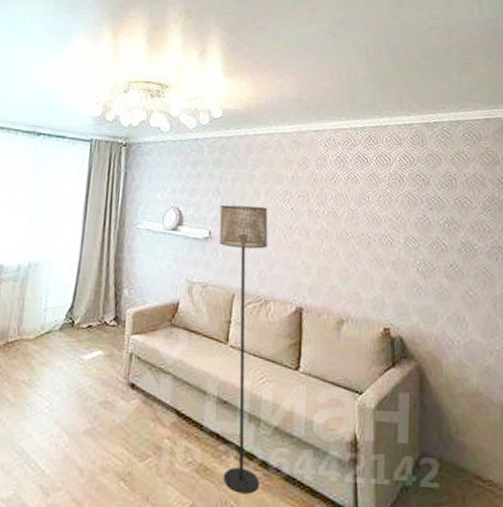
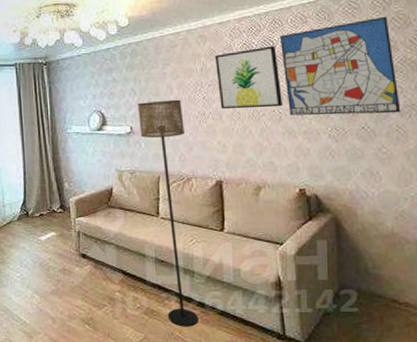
wall art: none [307,162,373,231] -> present [214,46,282,109]
wall art: none [374,150,488,254] -> present [280,16,401,116]

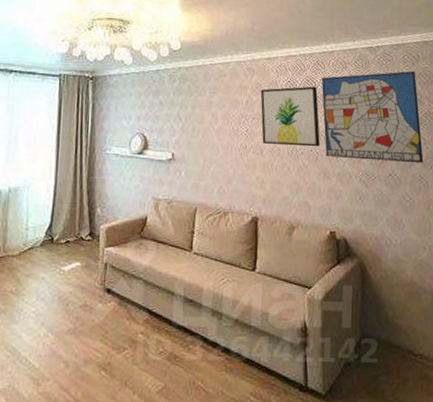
floor lamp: present [137,99,198,327] -> none [181,129,226,376]

